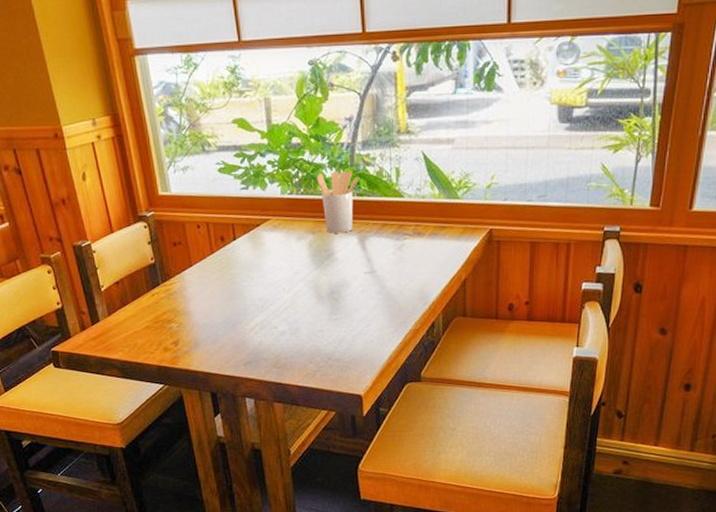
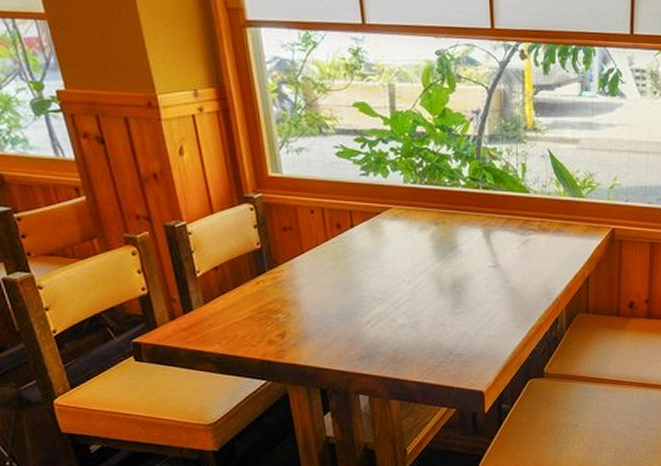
utensil holder: present [316,170,358,233] -> none [441,162,484,226]

